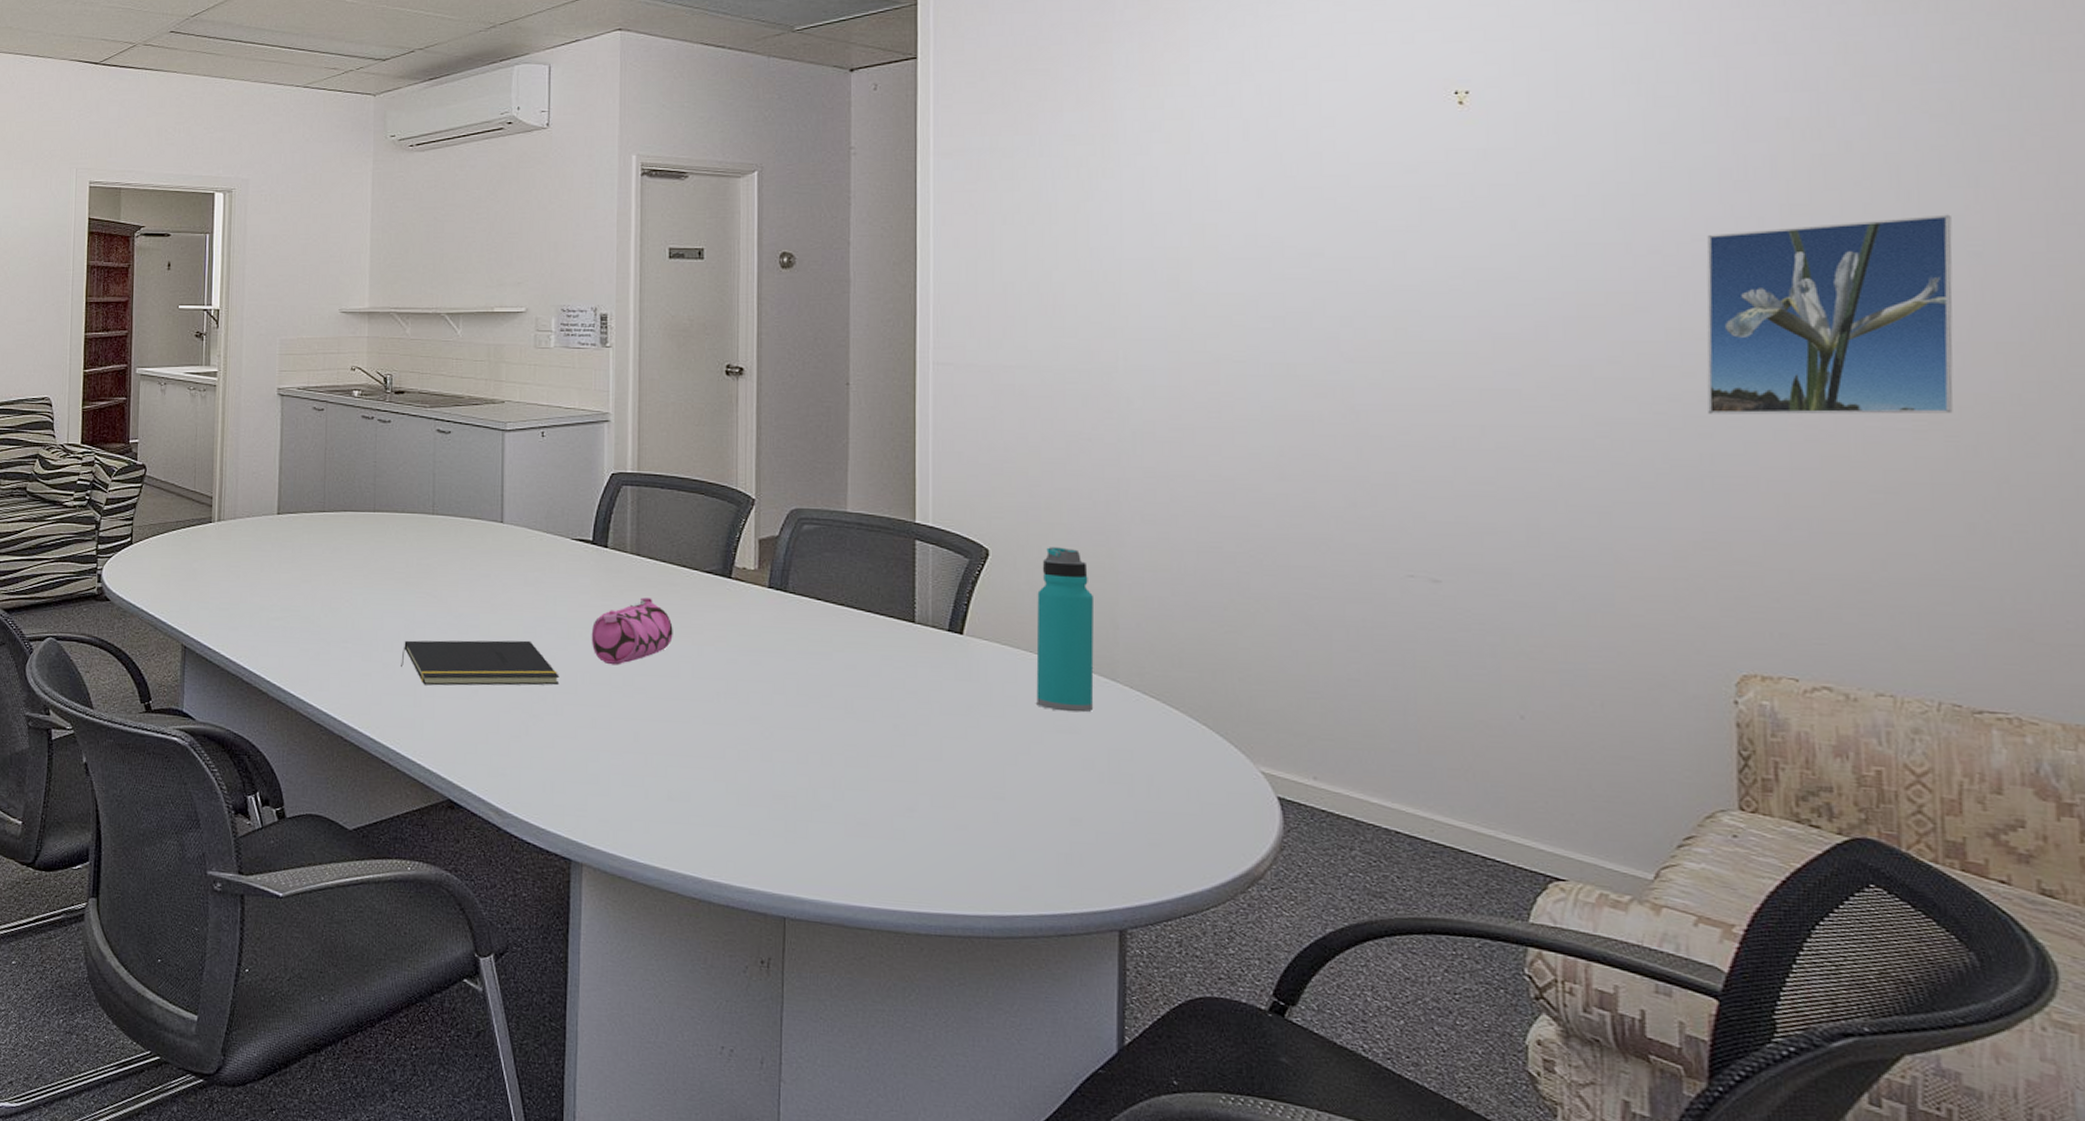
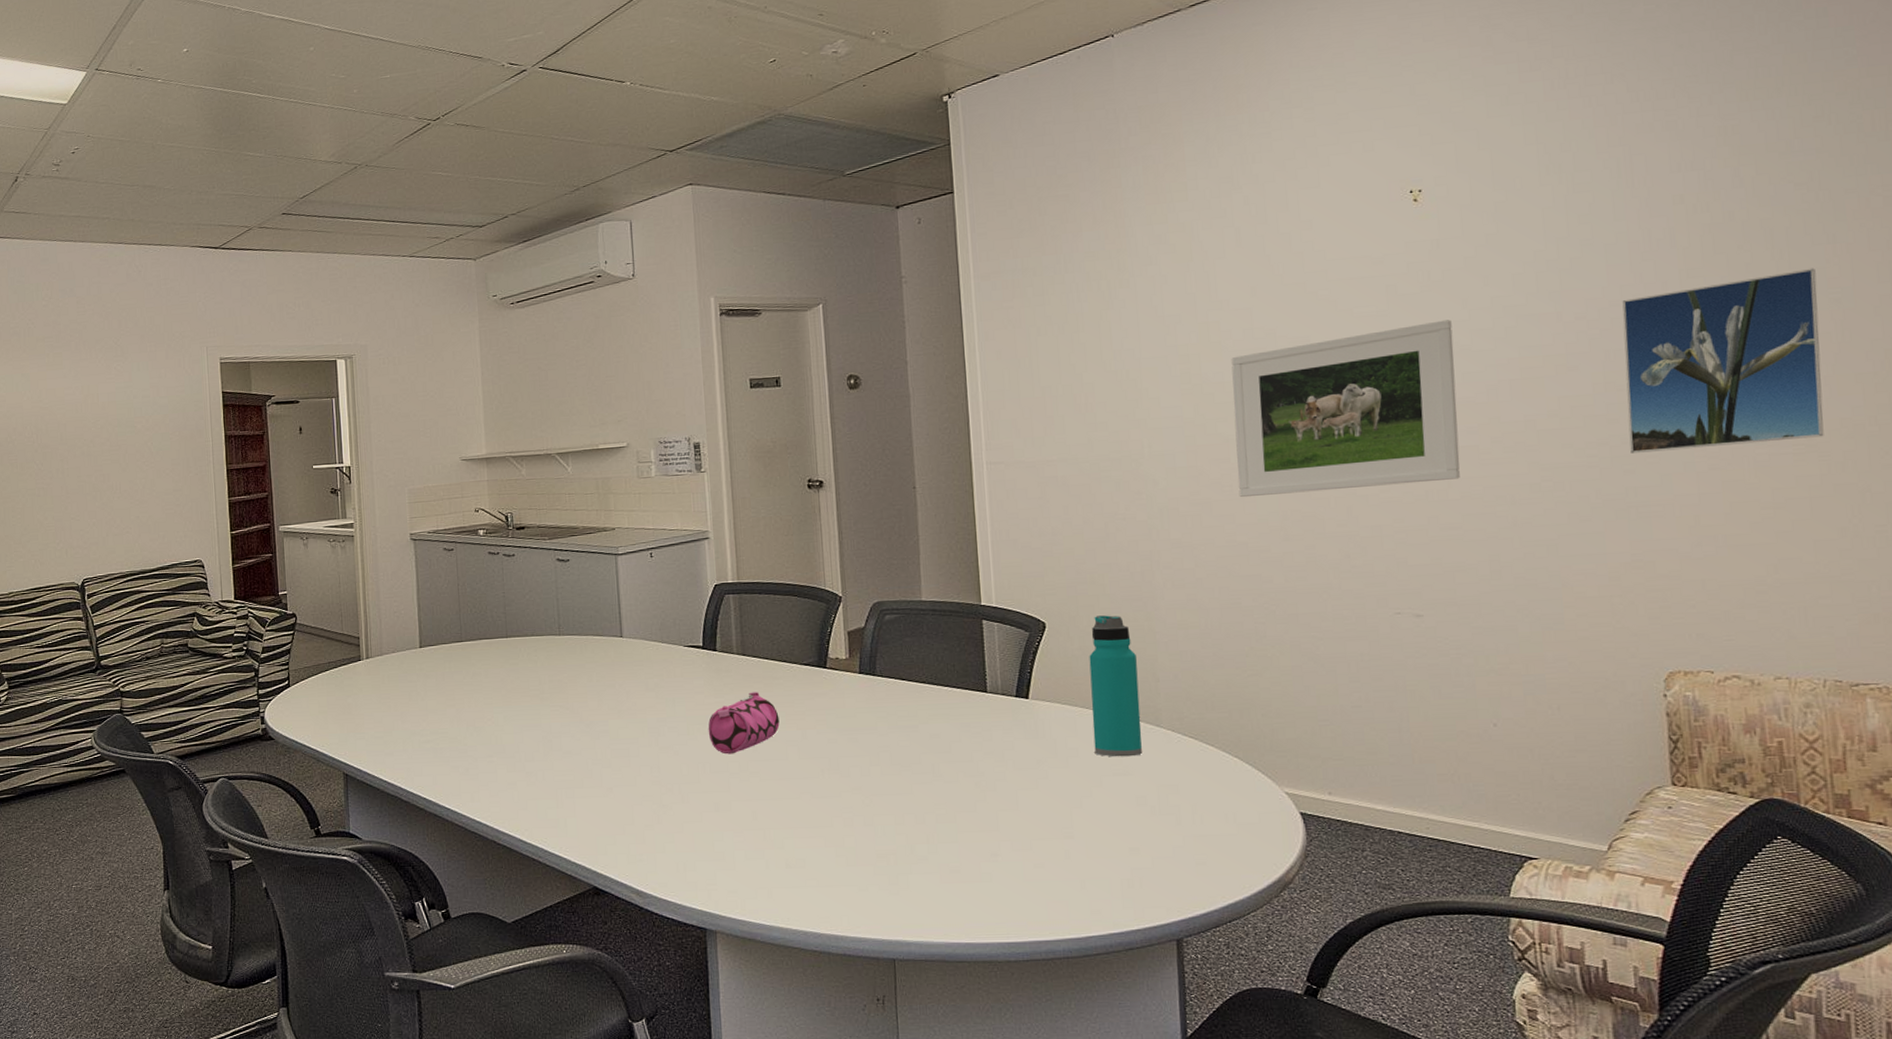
notepad: present [401,640,560,686] -> none [542,739,684,788]
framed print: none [1227,242,1497,427] -> present [1231,319,1460,498]

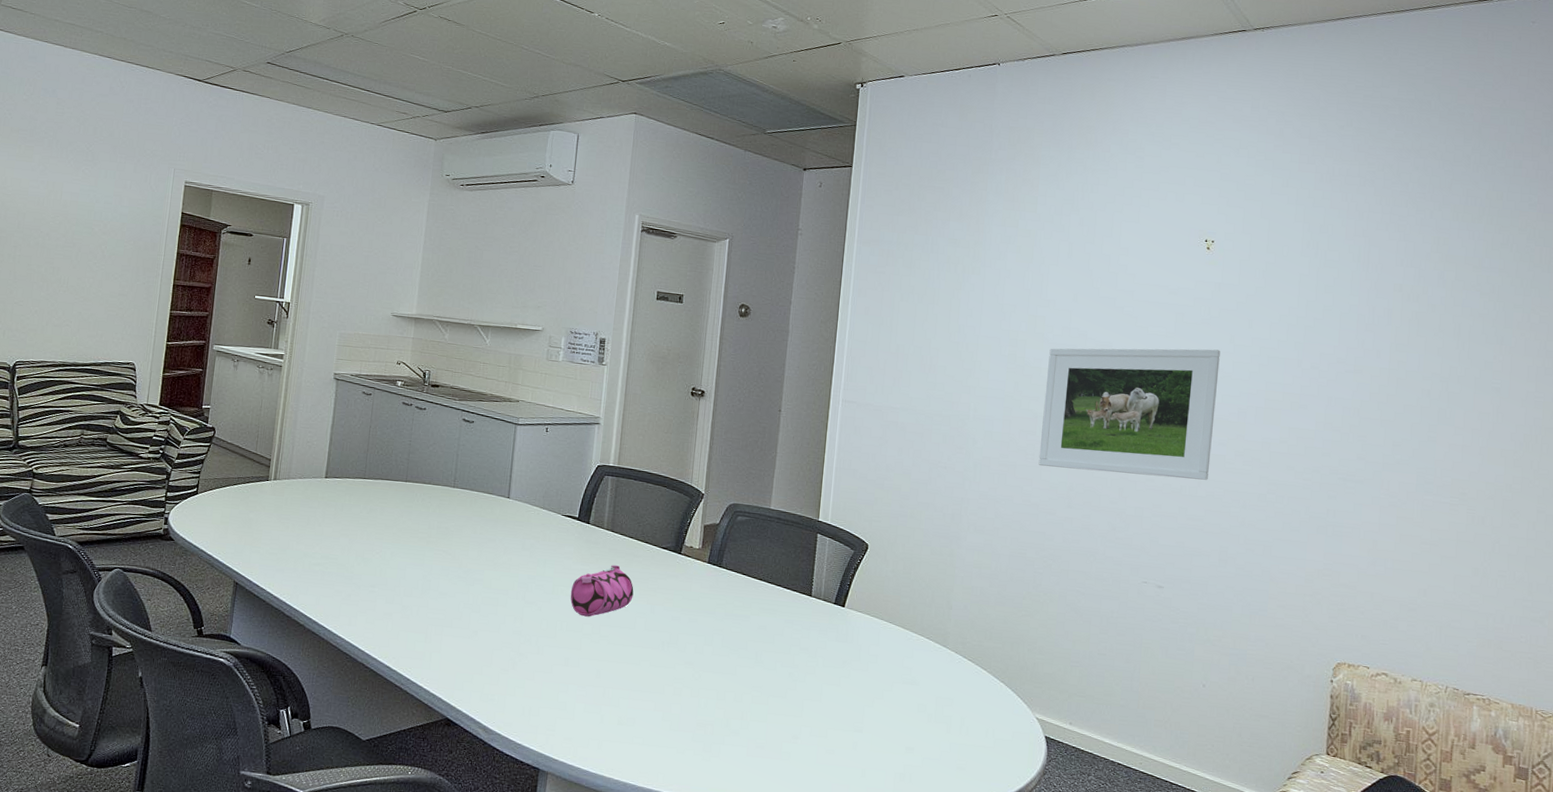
water bottle: present [1089,615,1142,757] -> none [891,545,937,670]
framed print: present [1622,268,1824,453] -> none [1335,359,1486,494]

